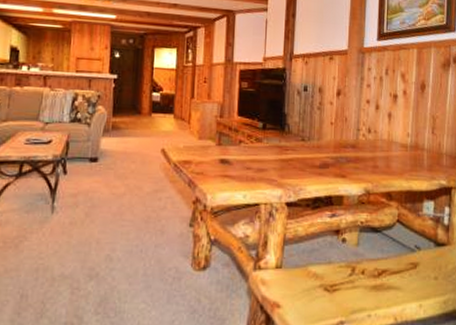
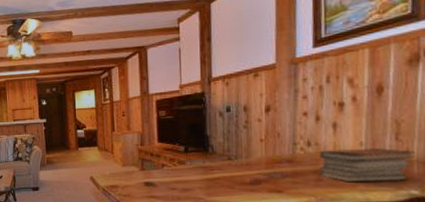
book stack: none [376,138,445,171] -> present [319,147,416,183]

